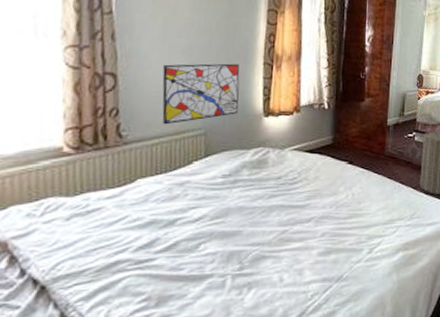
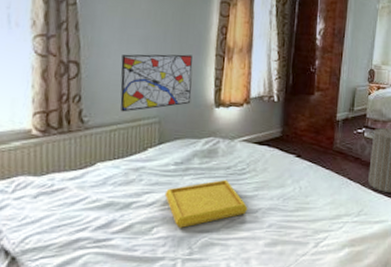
serving tray: none [212,191,301,243] -> present [164,180,248,228]

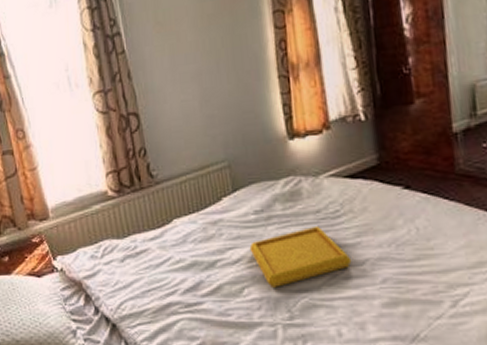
wall art: present [120,54,193,112] -> none [178,82,260,161]

